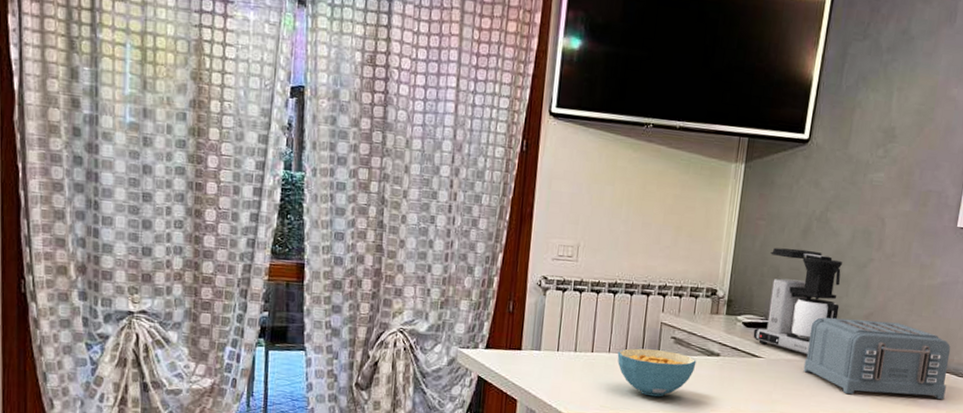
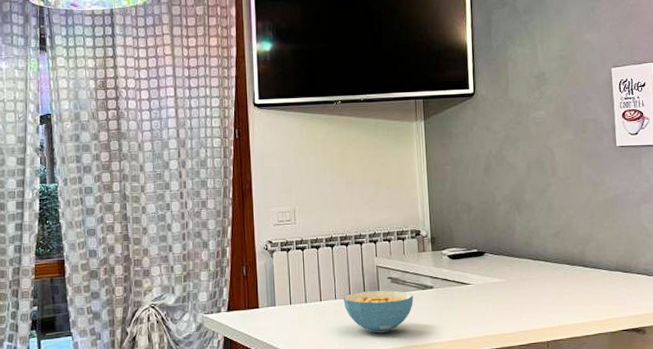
coffee maker: present [753,247,842,357] -> none [459,185,530,277]
toaster: present [803,317,951,400] -> none [508,236,641,306]

